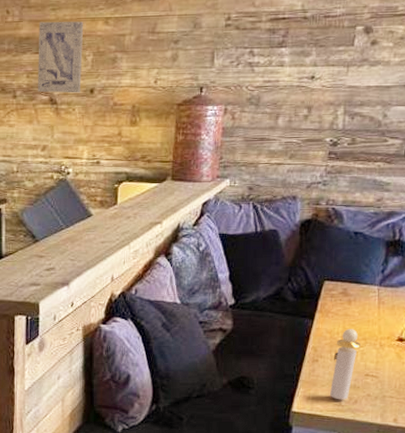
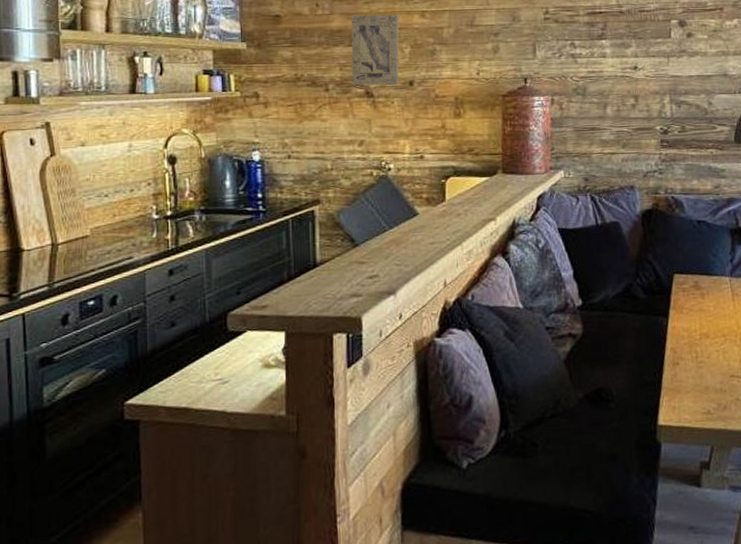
perfume bottle: present [330,329,361,400] -> none [695,325,721,407]

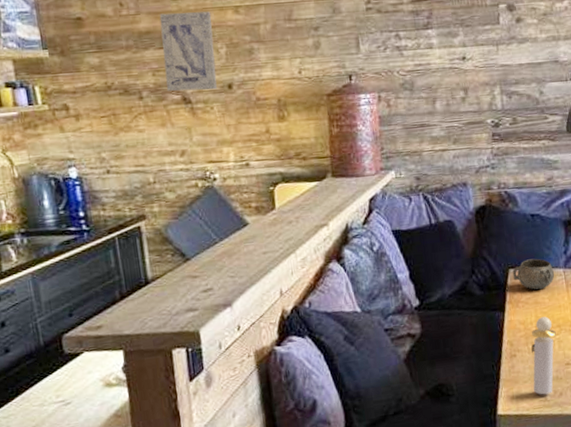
decorative bowl: none [677,265,721,297] -> present [512,258,555,290]
perfume bottle: none [695,325,721,407] -> present [531,316,556,395]

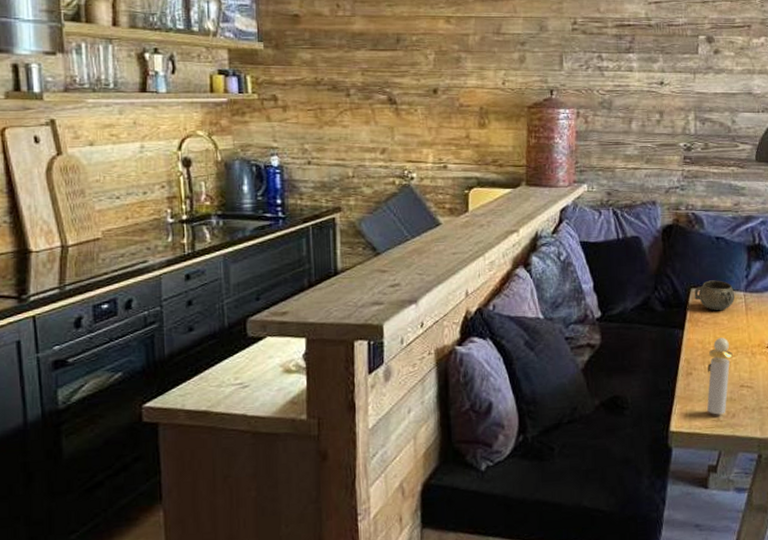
wall art: present [159,11,217,91] -> none [373,17,424,93]

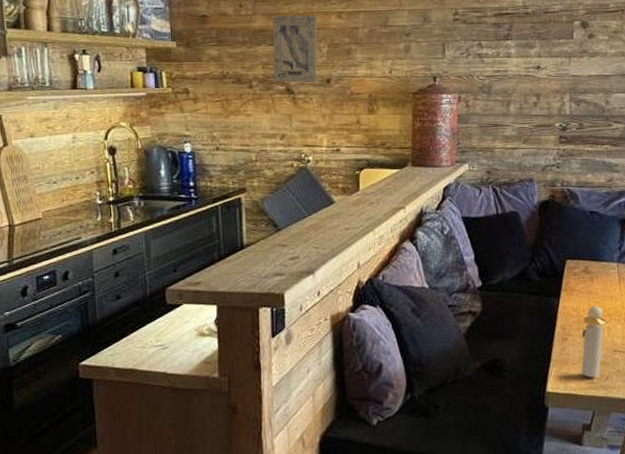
wall art: none [373,17,424,93] -> present [272,15,318,83]
decorative bowl: present [694,280,735,311] -> none [569,252,609,281]

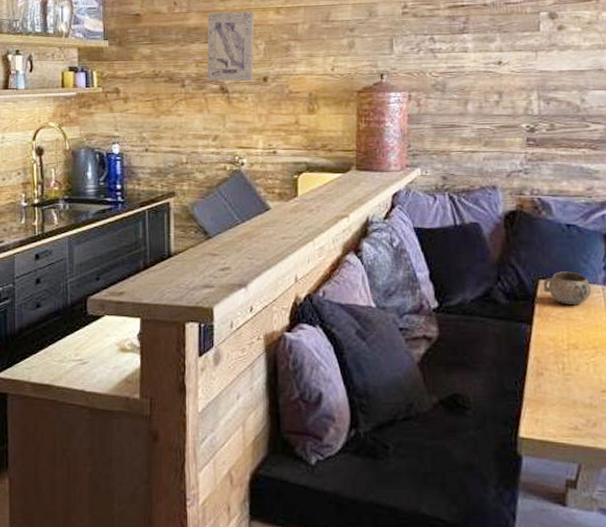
decorative bowl: none [569,252,609,281] -> present [543,271,592,306]
perfume bottle: present [581,306,606,378] -> none [561,335,591,422]

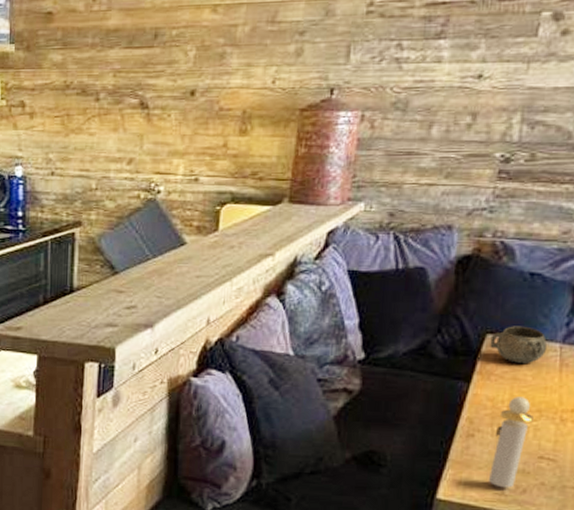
wall art: present [207,11,255,82] -> none [125,9,186,96]
perfume bottle: none [561,335,591,422] -> present [489,397,533,488]

